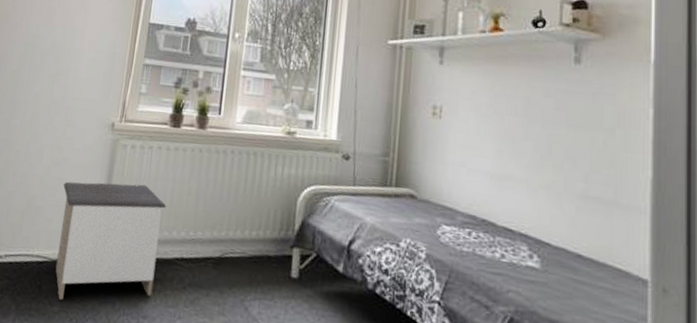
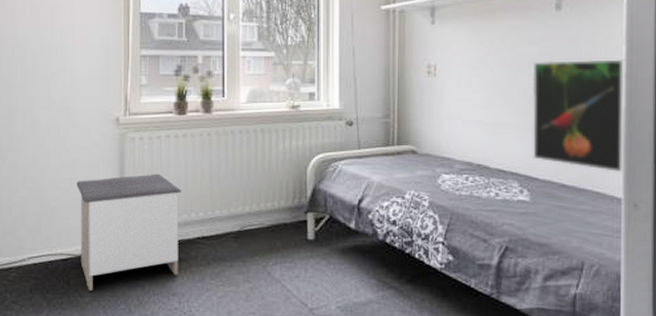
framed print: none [545,115,653,251] -> present [532,59,625,173]

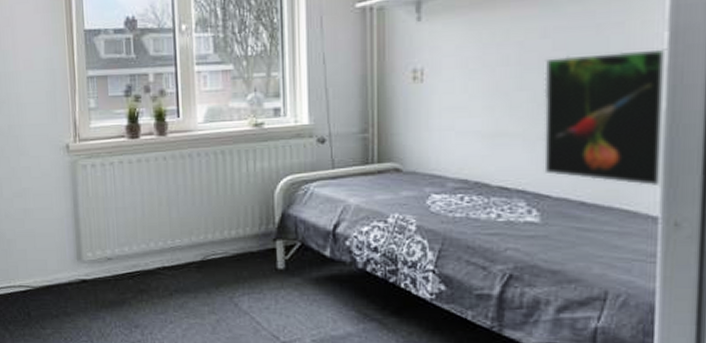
nightstand: present [76,173,182,291] -> none [30,202,140,323]

